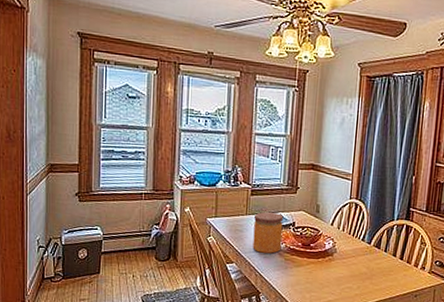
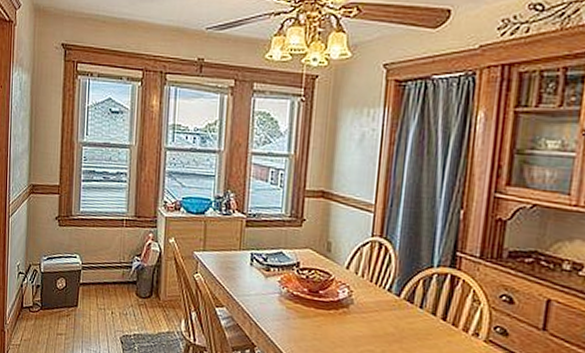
jar: present [252,211,284,254] -> none [247,247,285,299]

